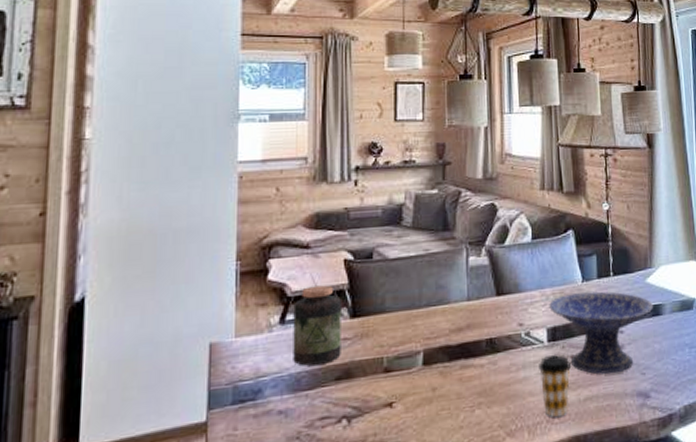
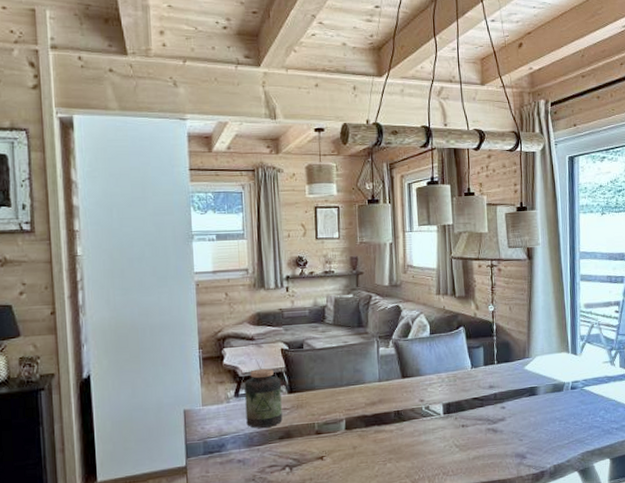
coffee cup: present [539,354,572,418] -> none [436,423,463,471]
decorative bowl: present [549,291,654,374] -> none [444,376,531,440]

